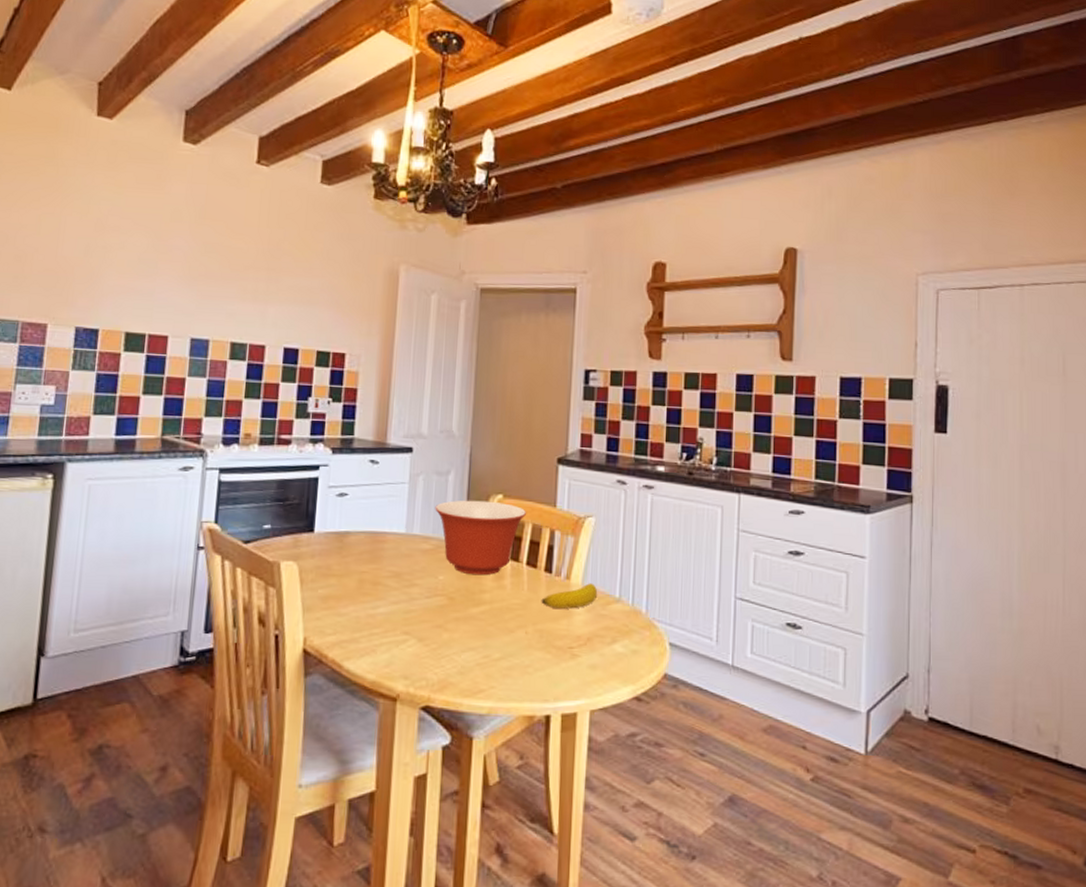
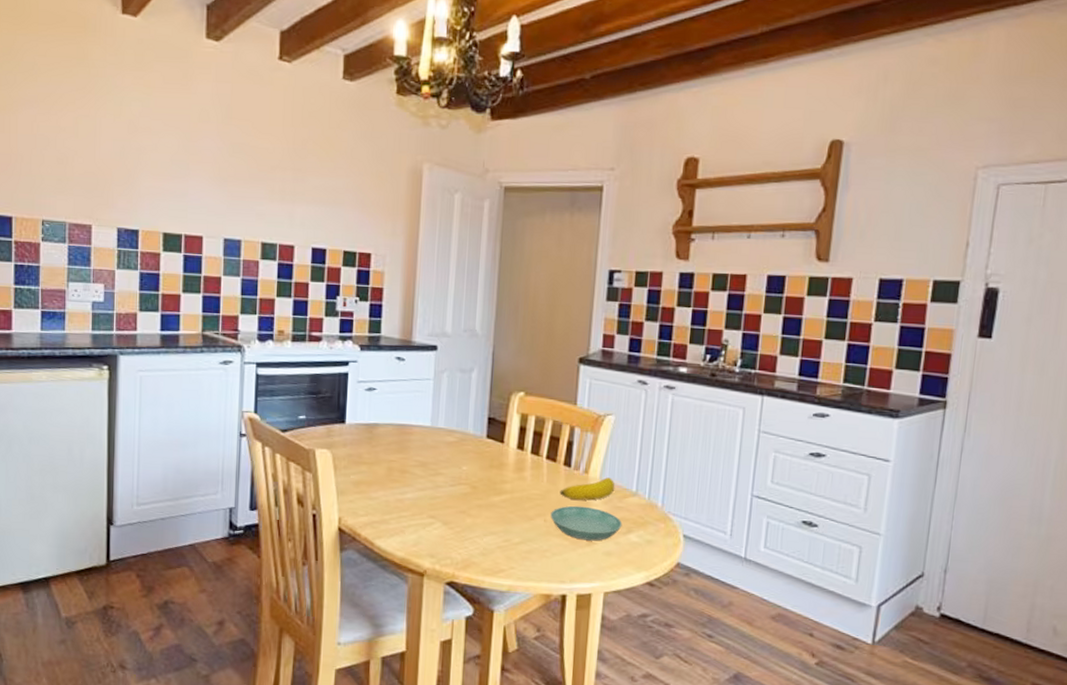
mixing bowl: present [435,500,527,576] -> none [458,396,548,467]
saucer: none [532,615,607,653] -> present [550,505,623,541]

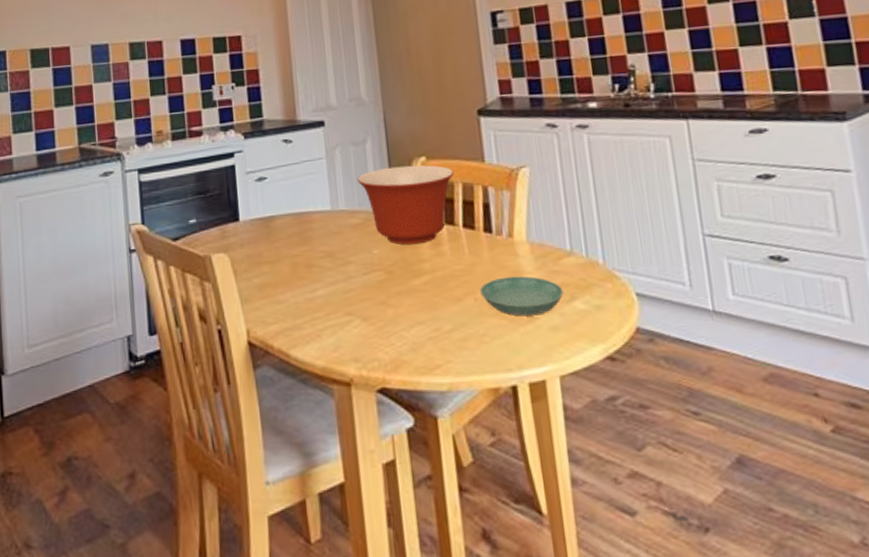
mixing bowl: none [458,396,548,467] -> present [357,165,455,245]
banana: present [559,477,615,501] -> none [485,238,546,270]

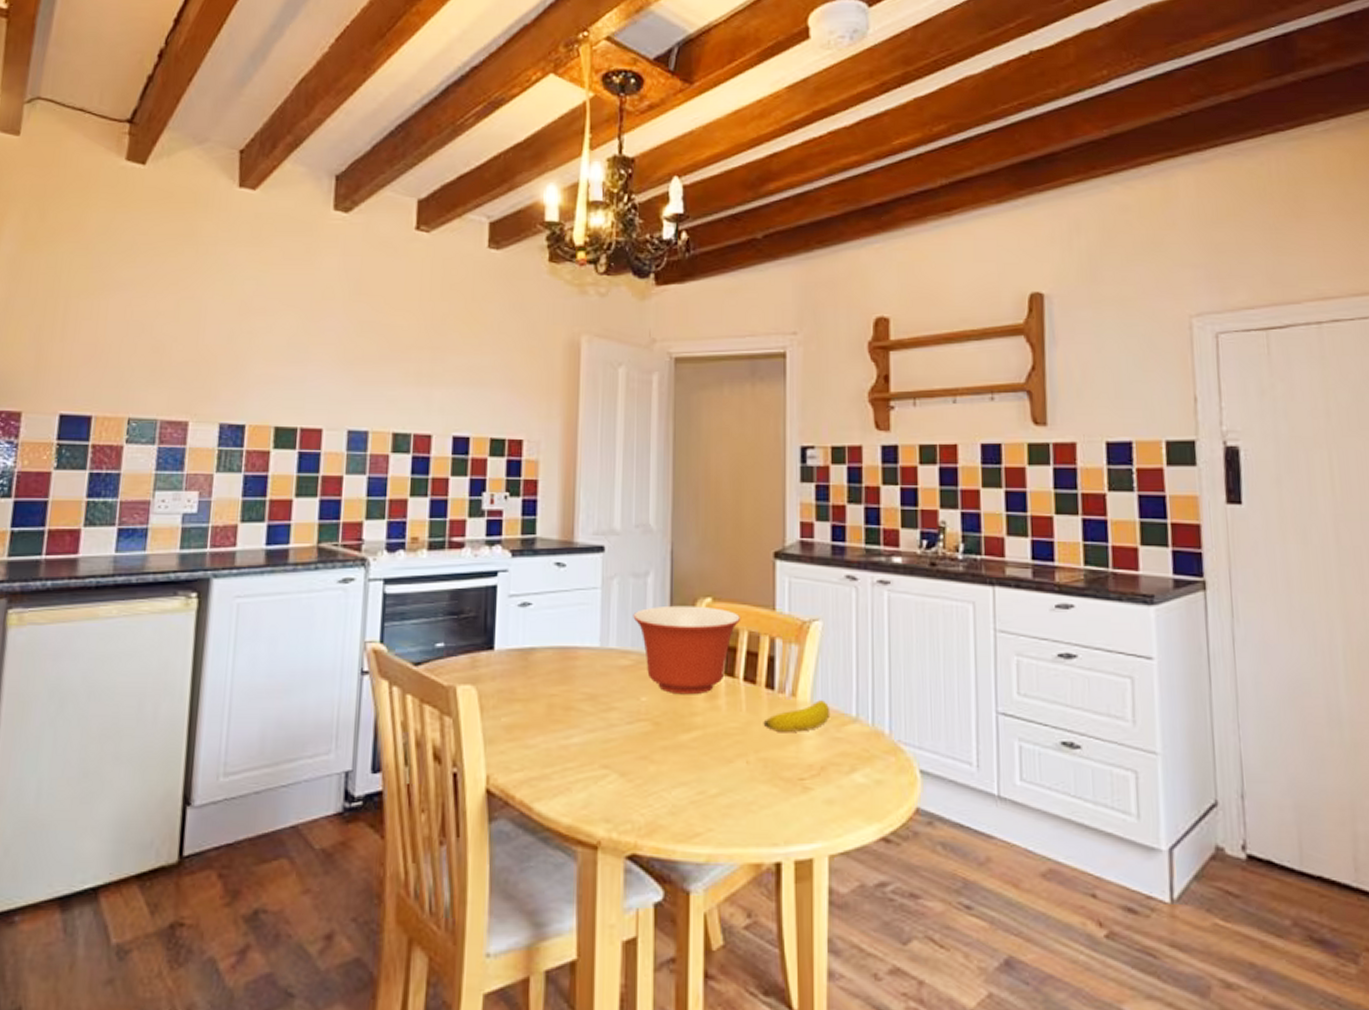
saucer: present [480,276,564,317] -> none [754,740,844,786]
banana: none [485,238,546,270] -> present [763,700,831,732]

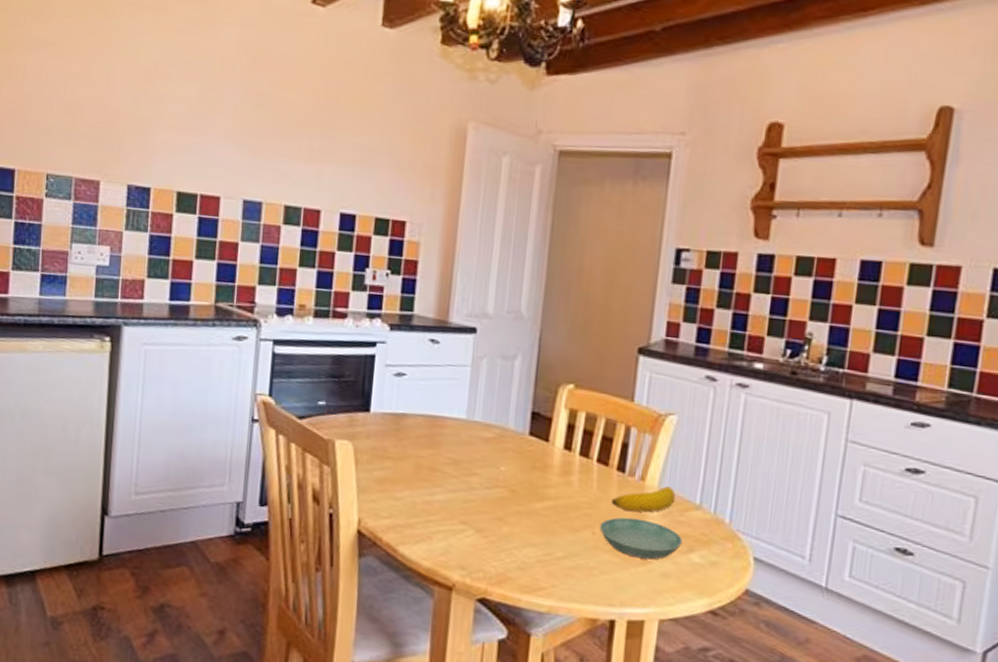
mixing bowl: present [633,605,741,695] -> none [498,388,601,470]
saucer: none [754,740,844,786] -> present [599,517,683,560]

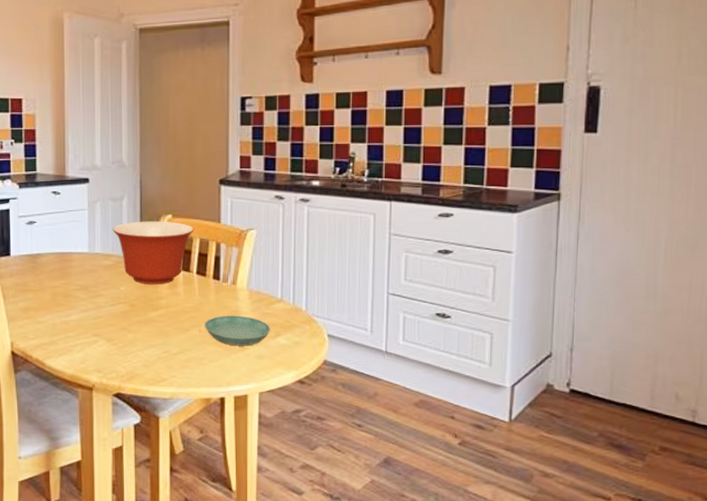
mixing bowl: none [498,388,601,470] -> present [112,221,195,285]
banana: present [611,486,676,512] -> none [211,287,262,309]

